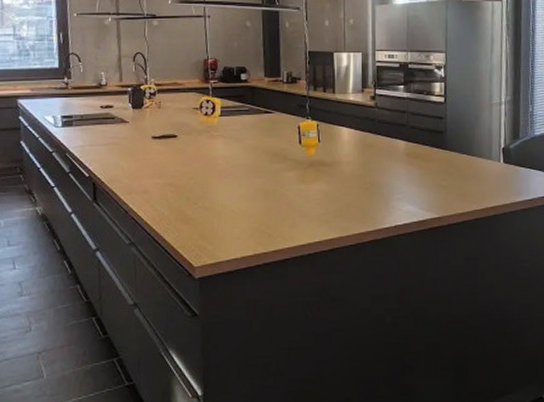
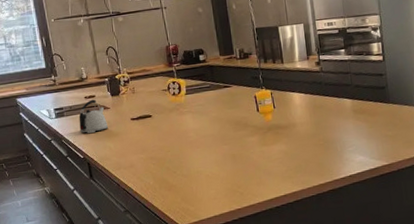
kettle: none [89,110,124,148] -> present [79,99,109,133]

